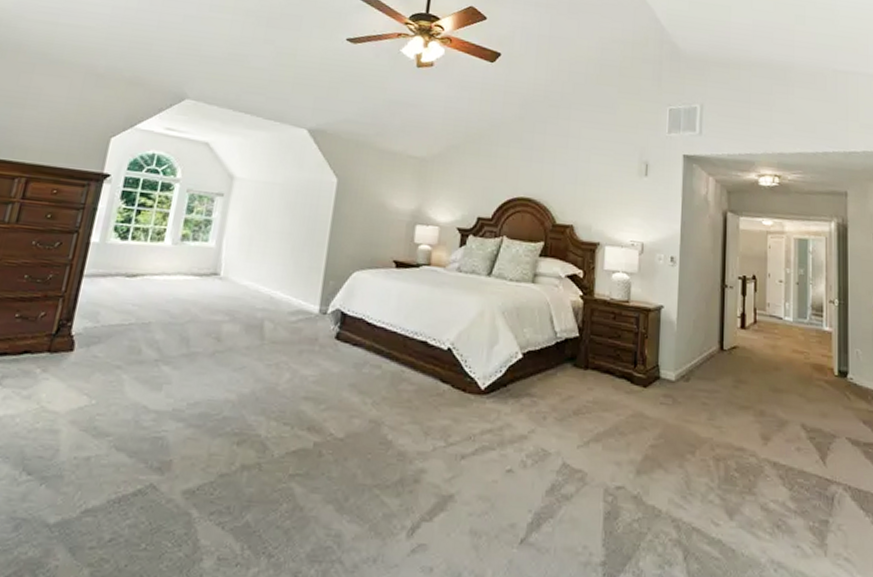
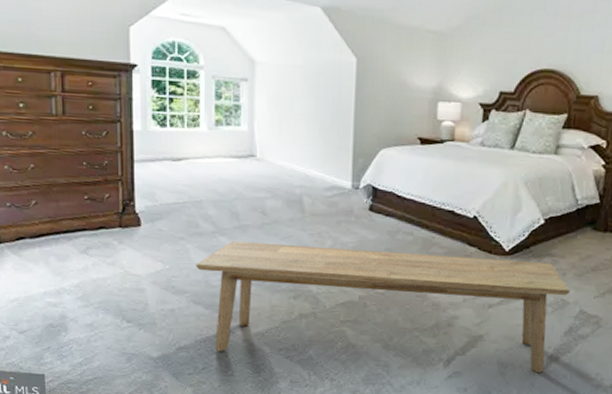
bench: none [128,371,551,546] -> present [196,241,570,373]

